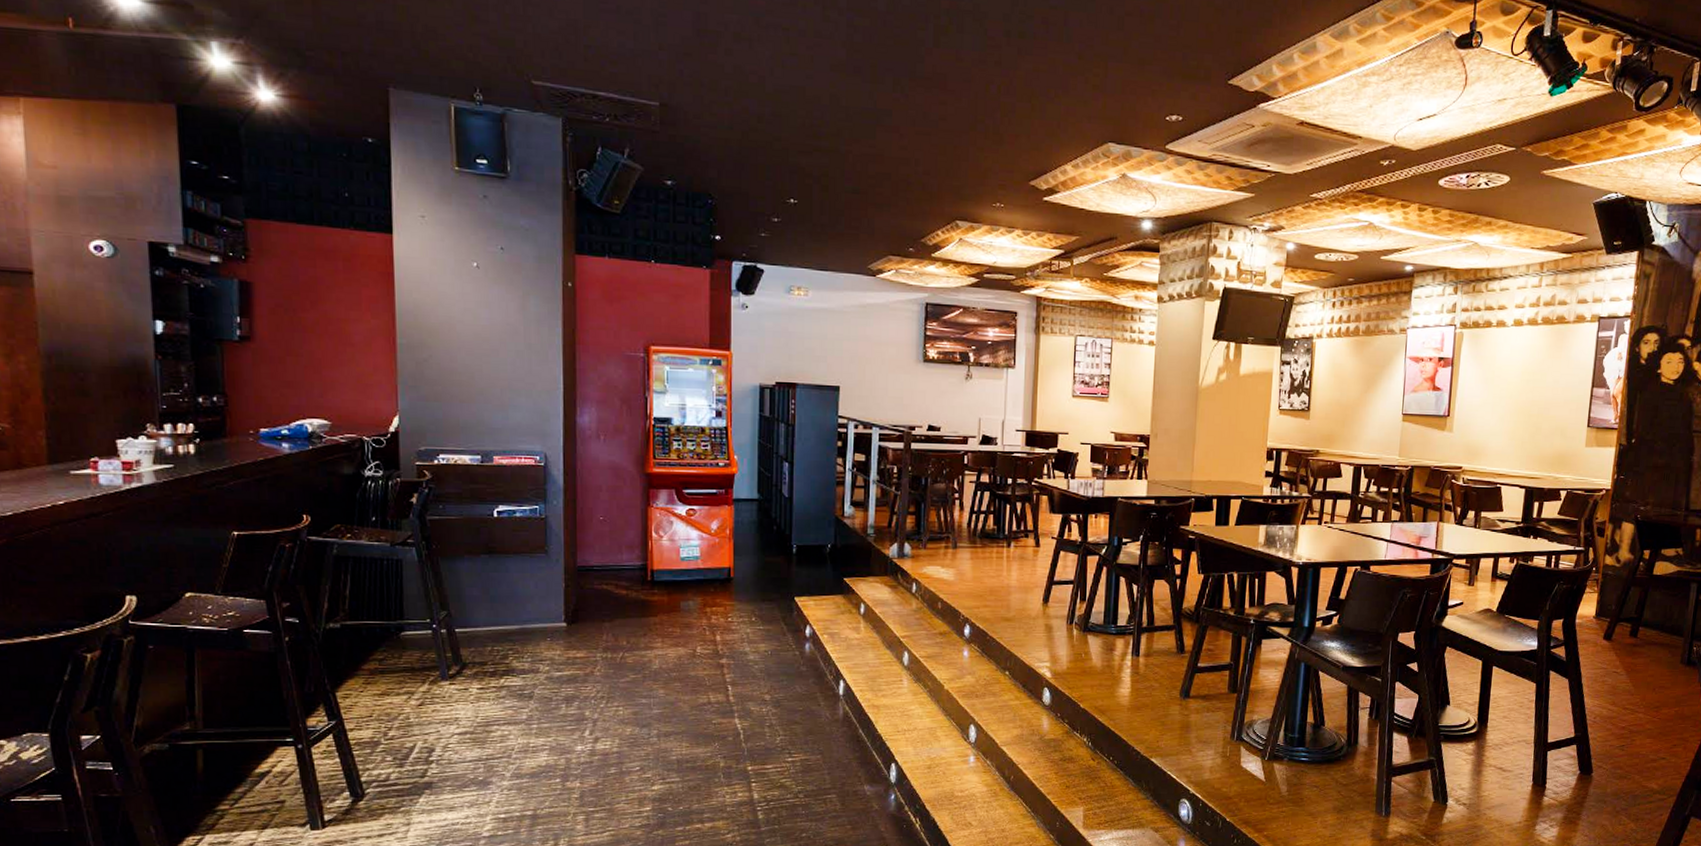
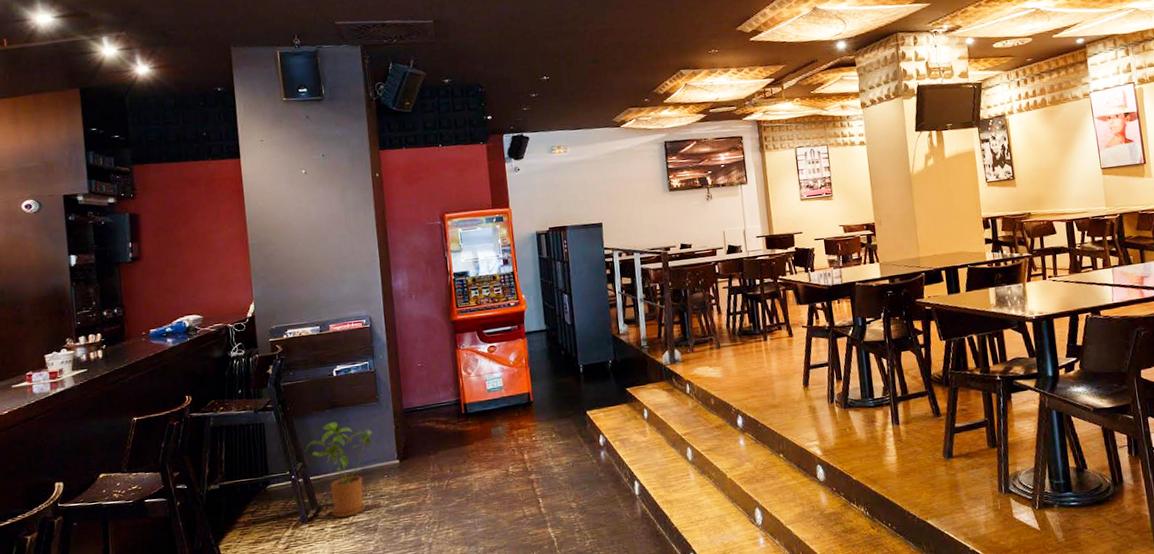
house plant: none [451,570,536,679] -> present [304,422,372,518]

